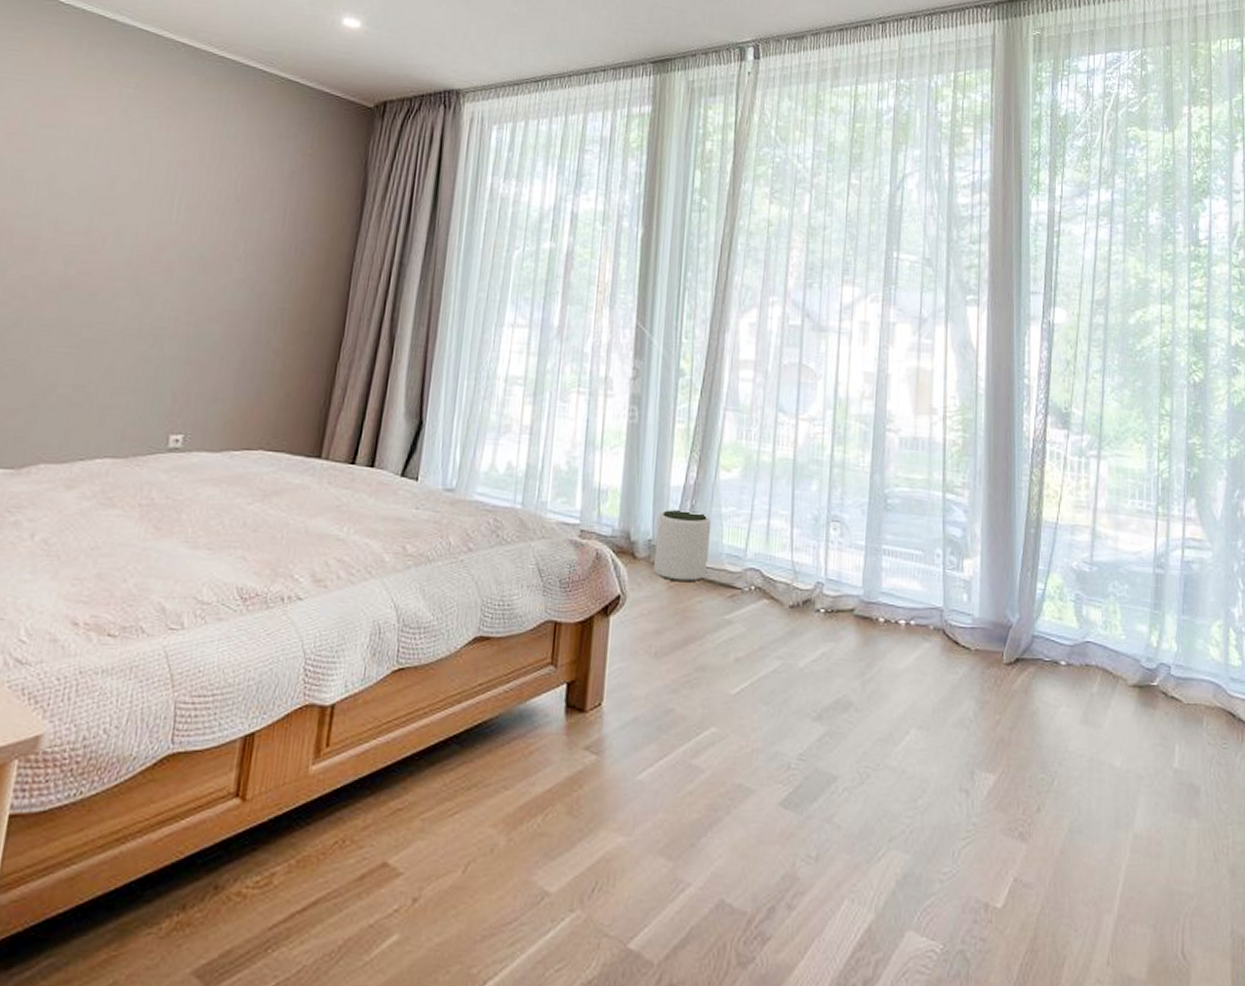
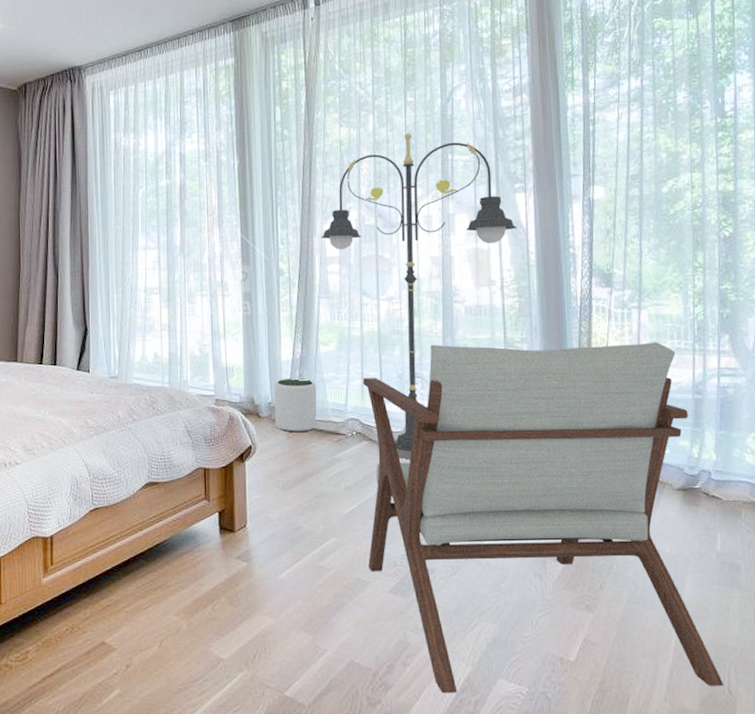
floor lamp: none [734,220,966,627] -> present [321,133,517,460]
lounge chair: none [755,481,1176,950] -> present [362,342,723,694]

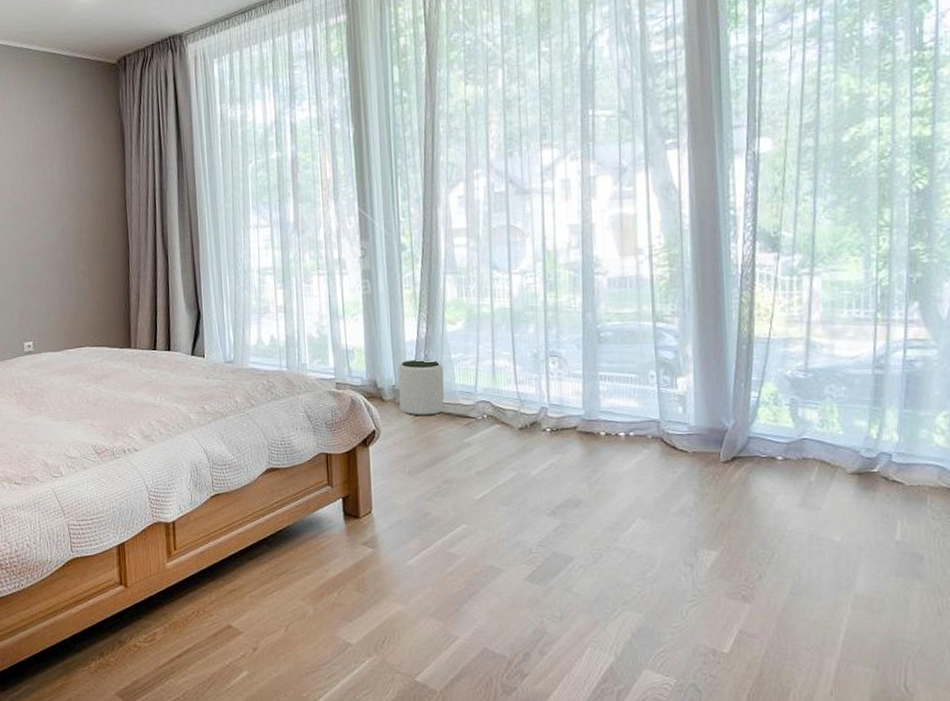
floor lamp: present [321,133,517,460] -> none [446,87,668,443]
lounge chair: present [362,342,723,694] -> none [493,312,899,683]

